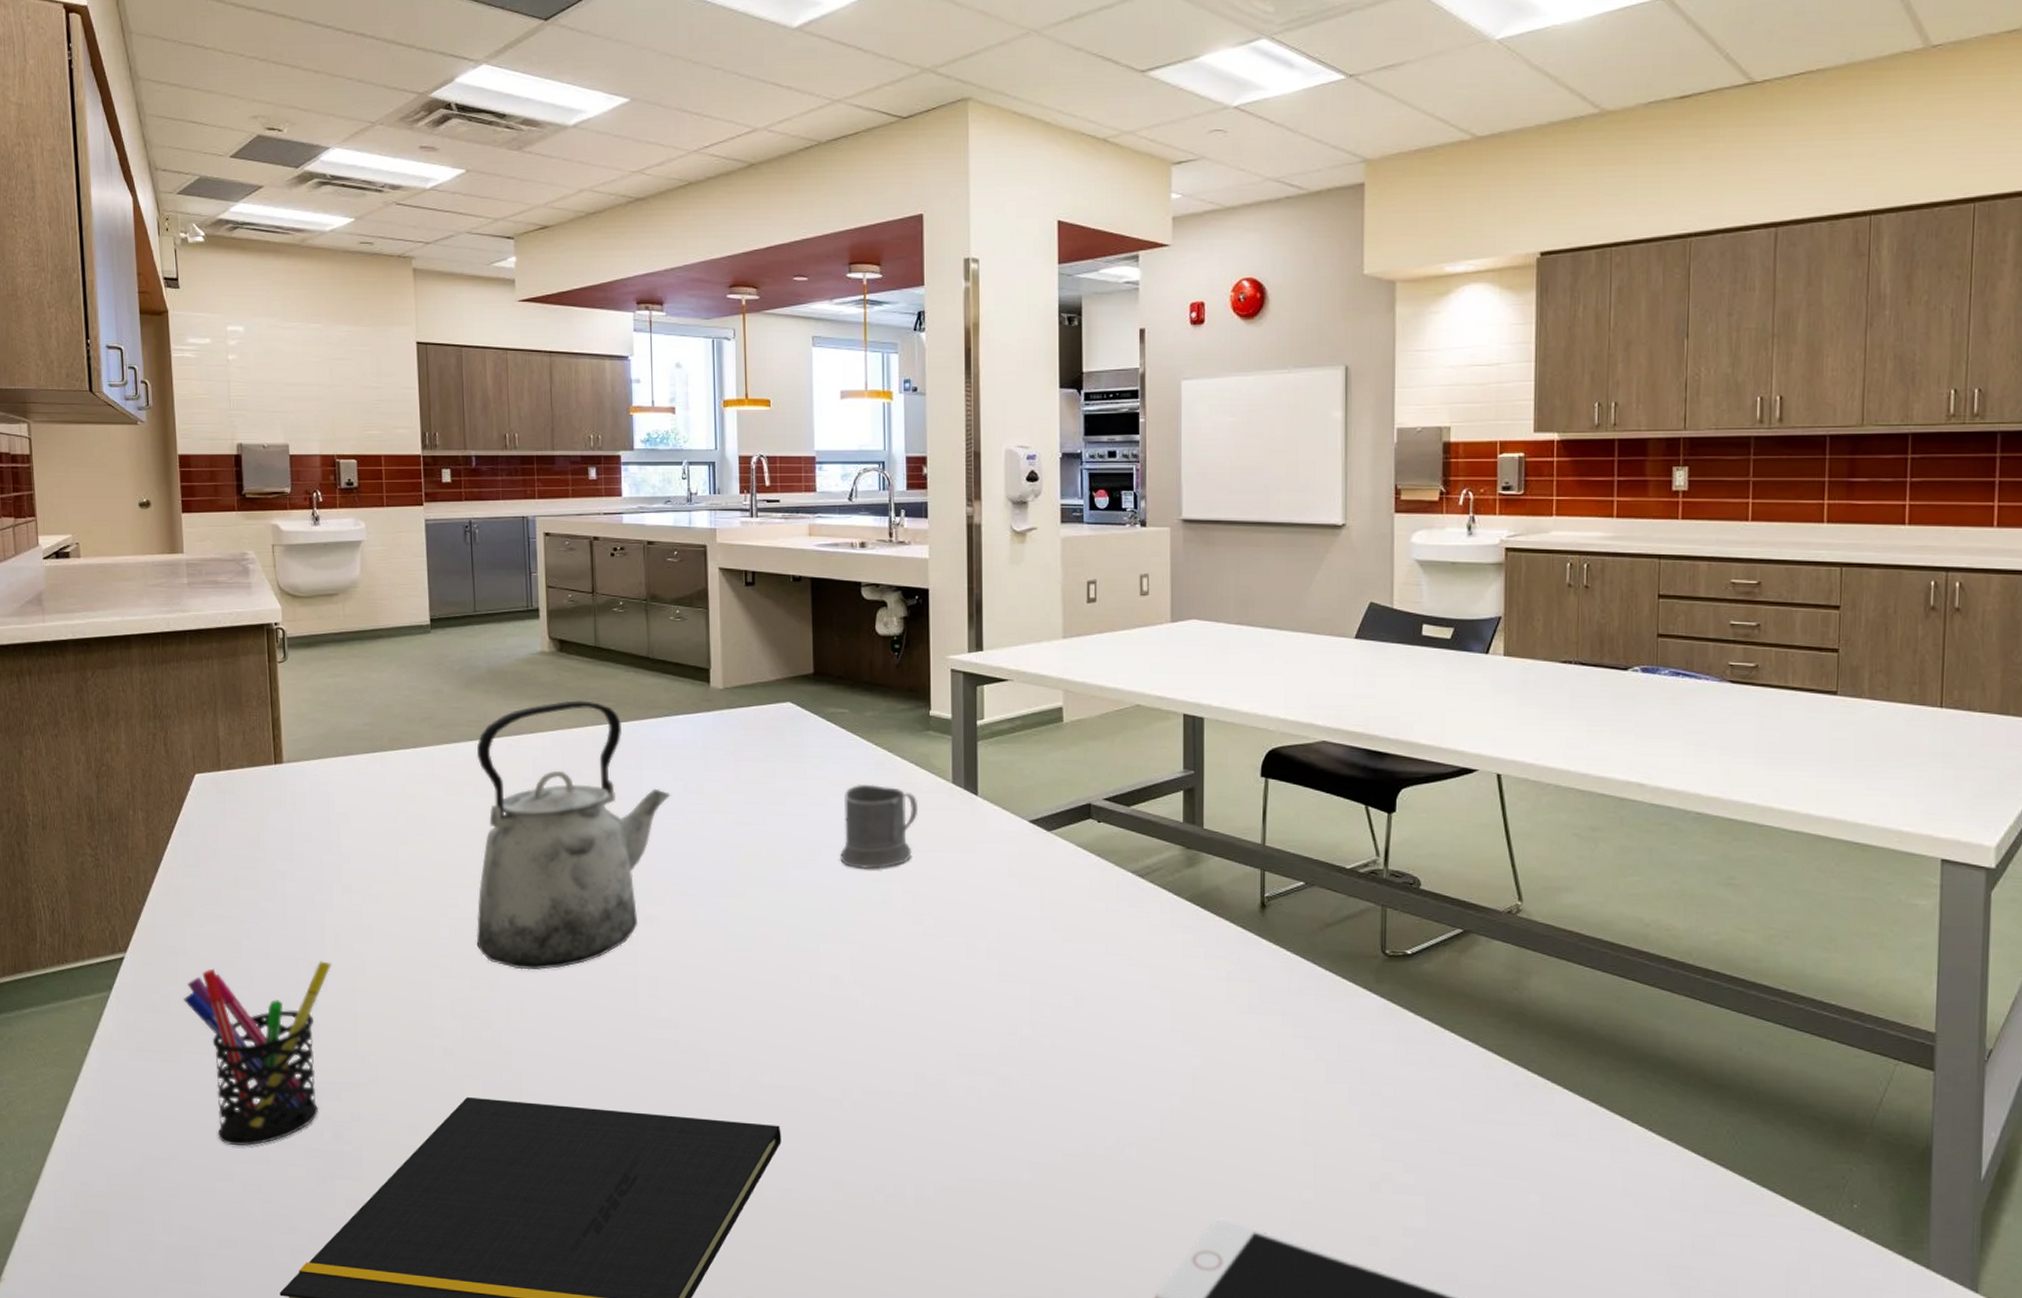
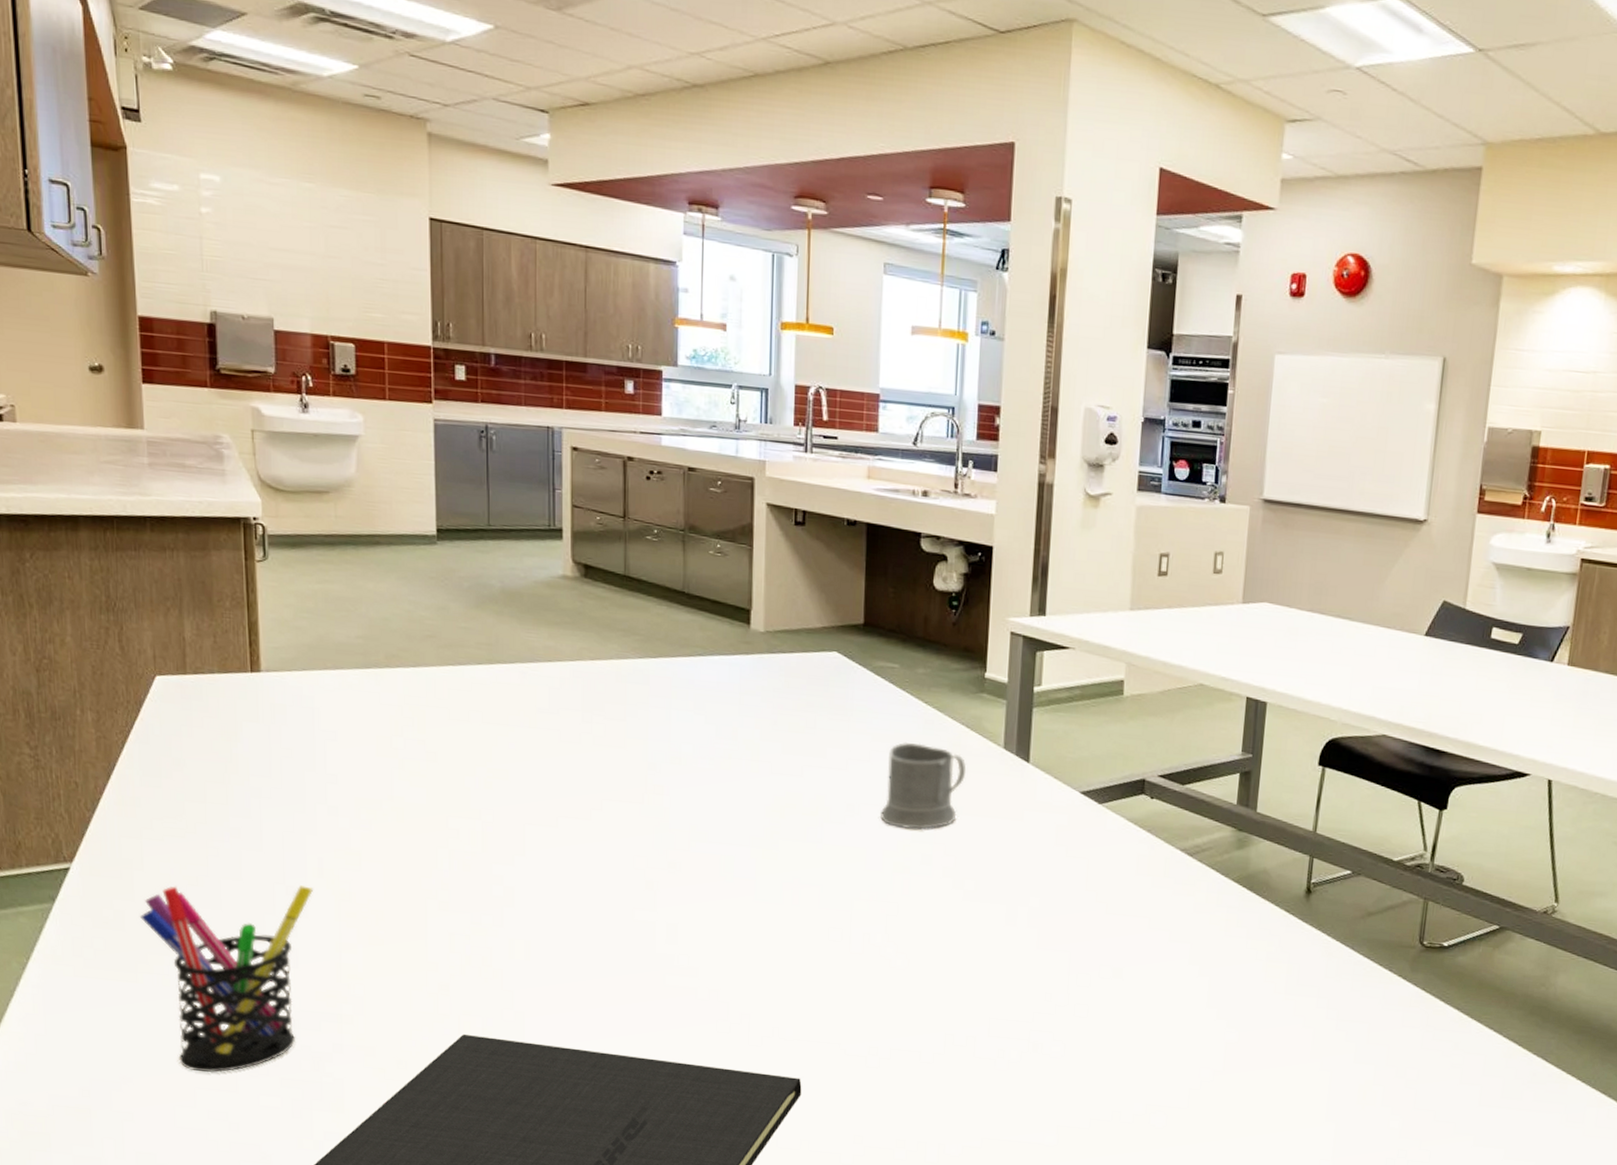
kettle: present [476,700,671,970] -> none [479,630,701,909]

